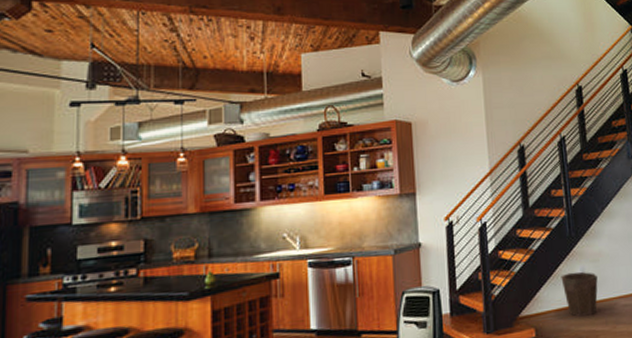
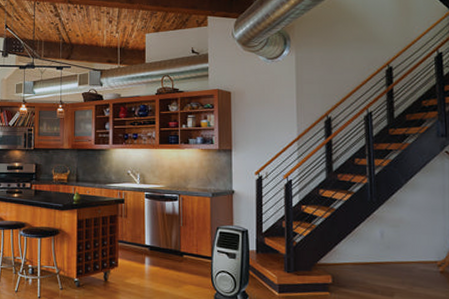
waste bin: present [561,271,598,317] -> none [359,233,397,274]

